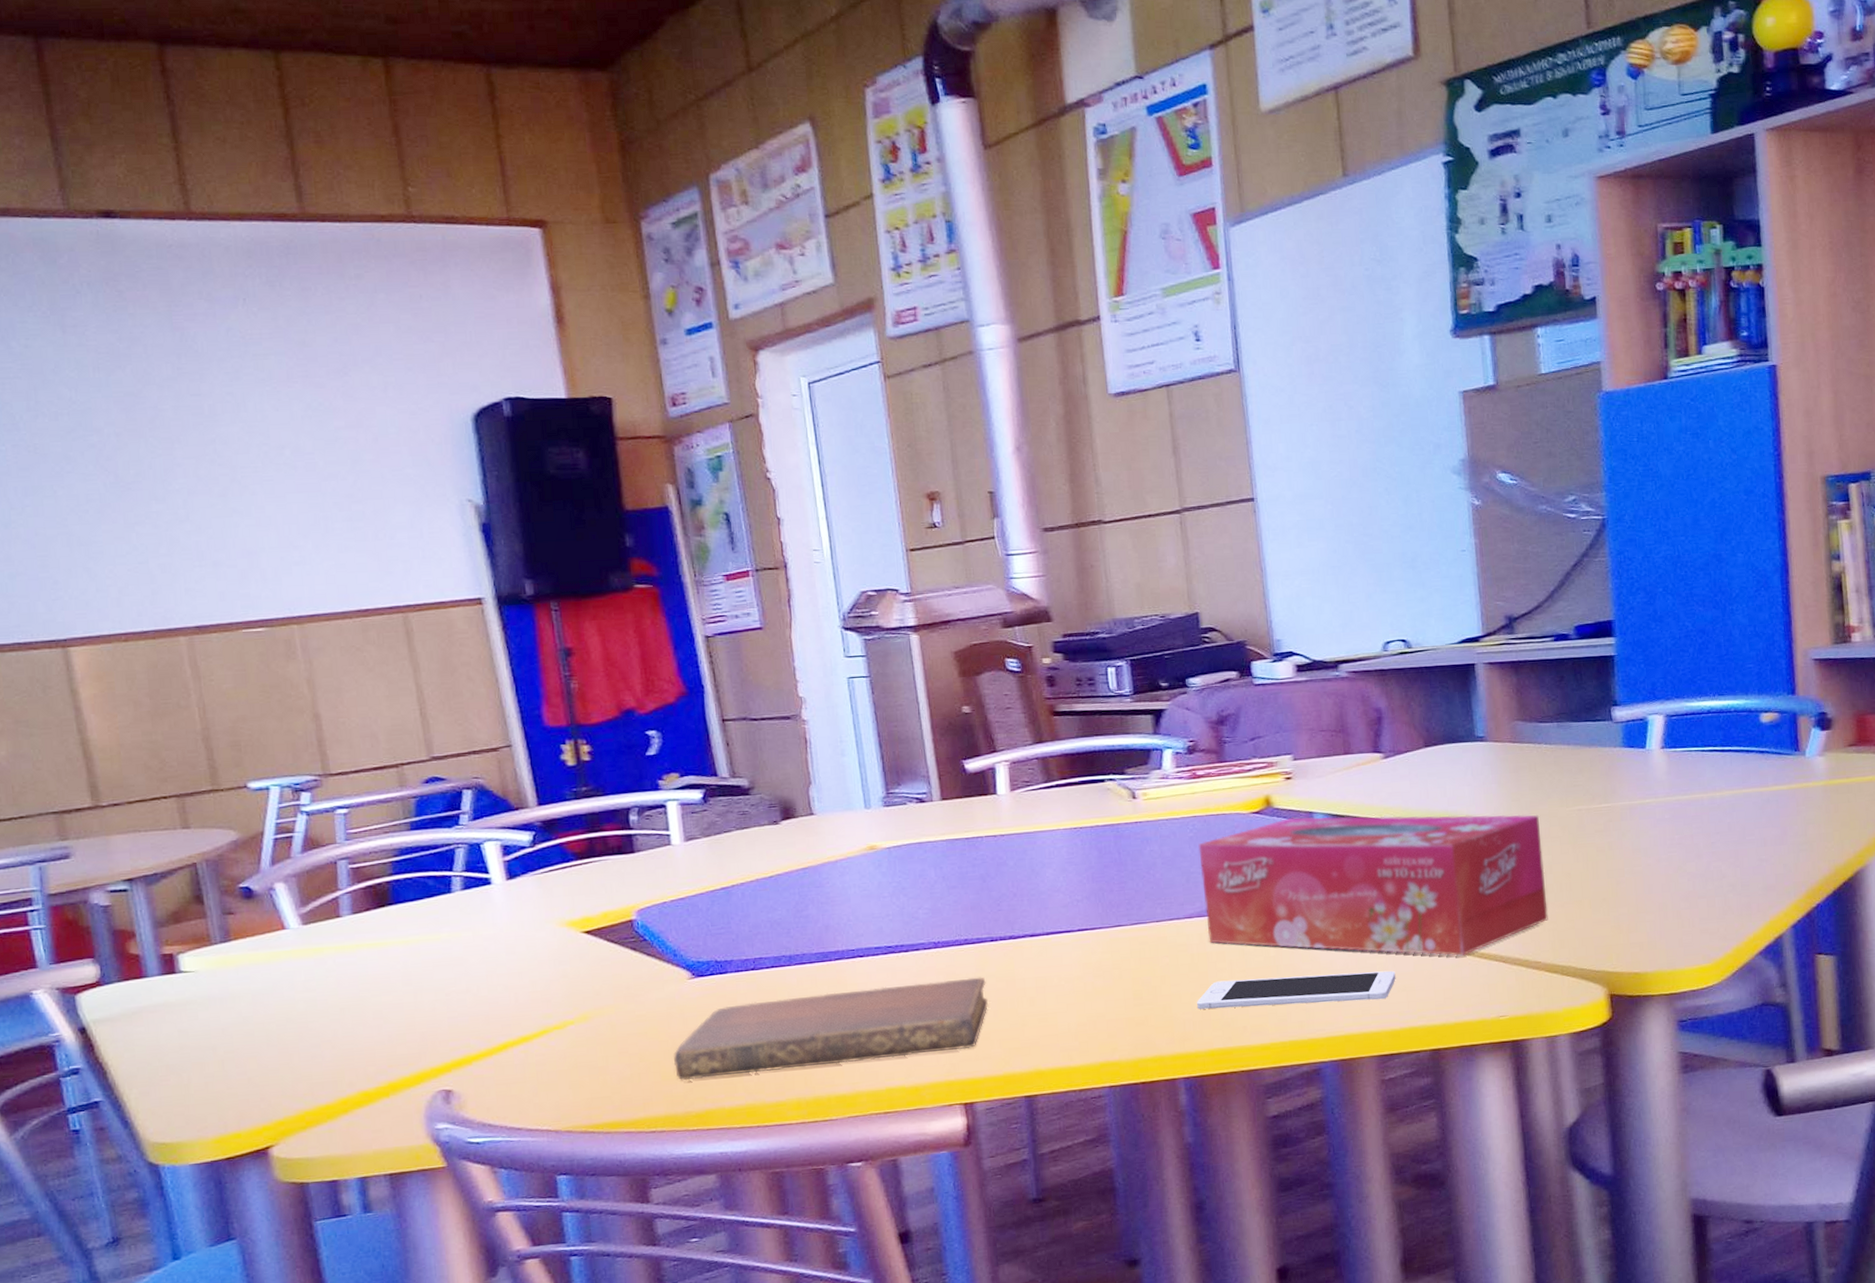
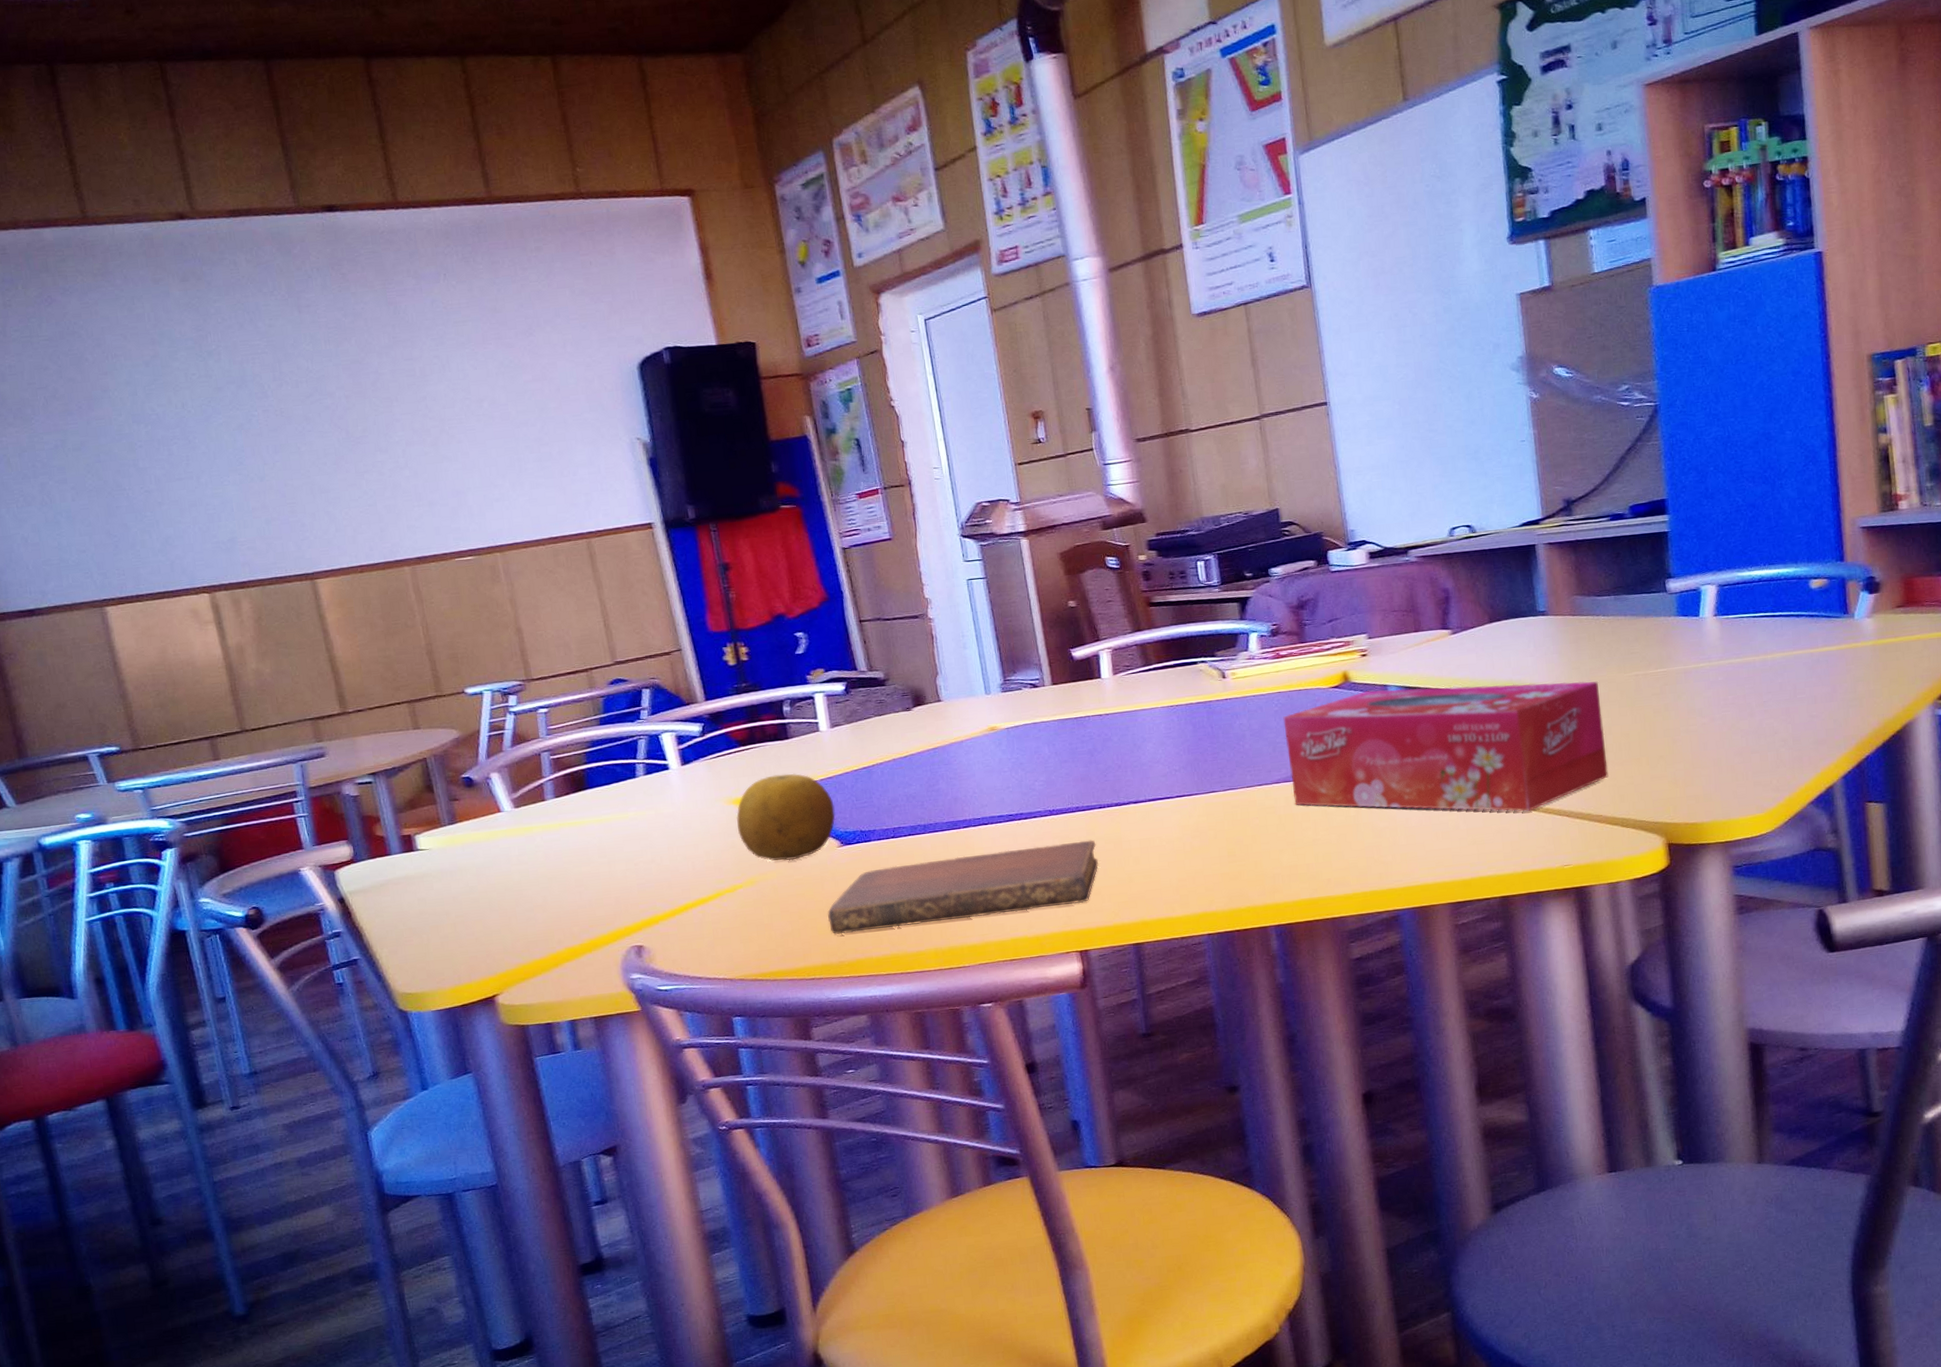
fruit: none [570,892,687,994] -> present [736,773,836,861]
cell phone: present [1197,970,1396,1010] -> none [1285,826,1467,865]

